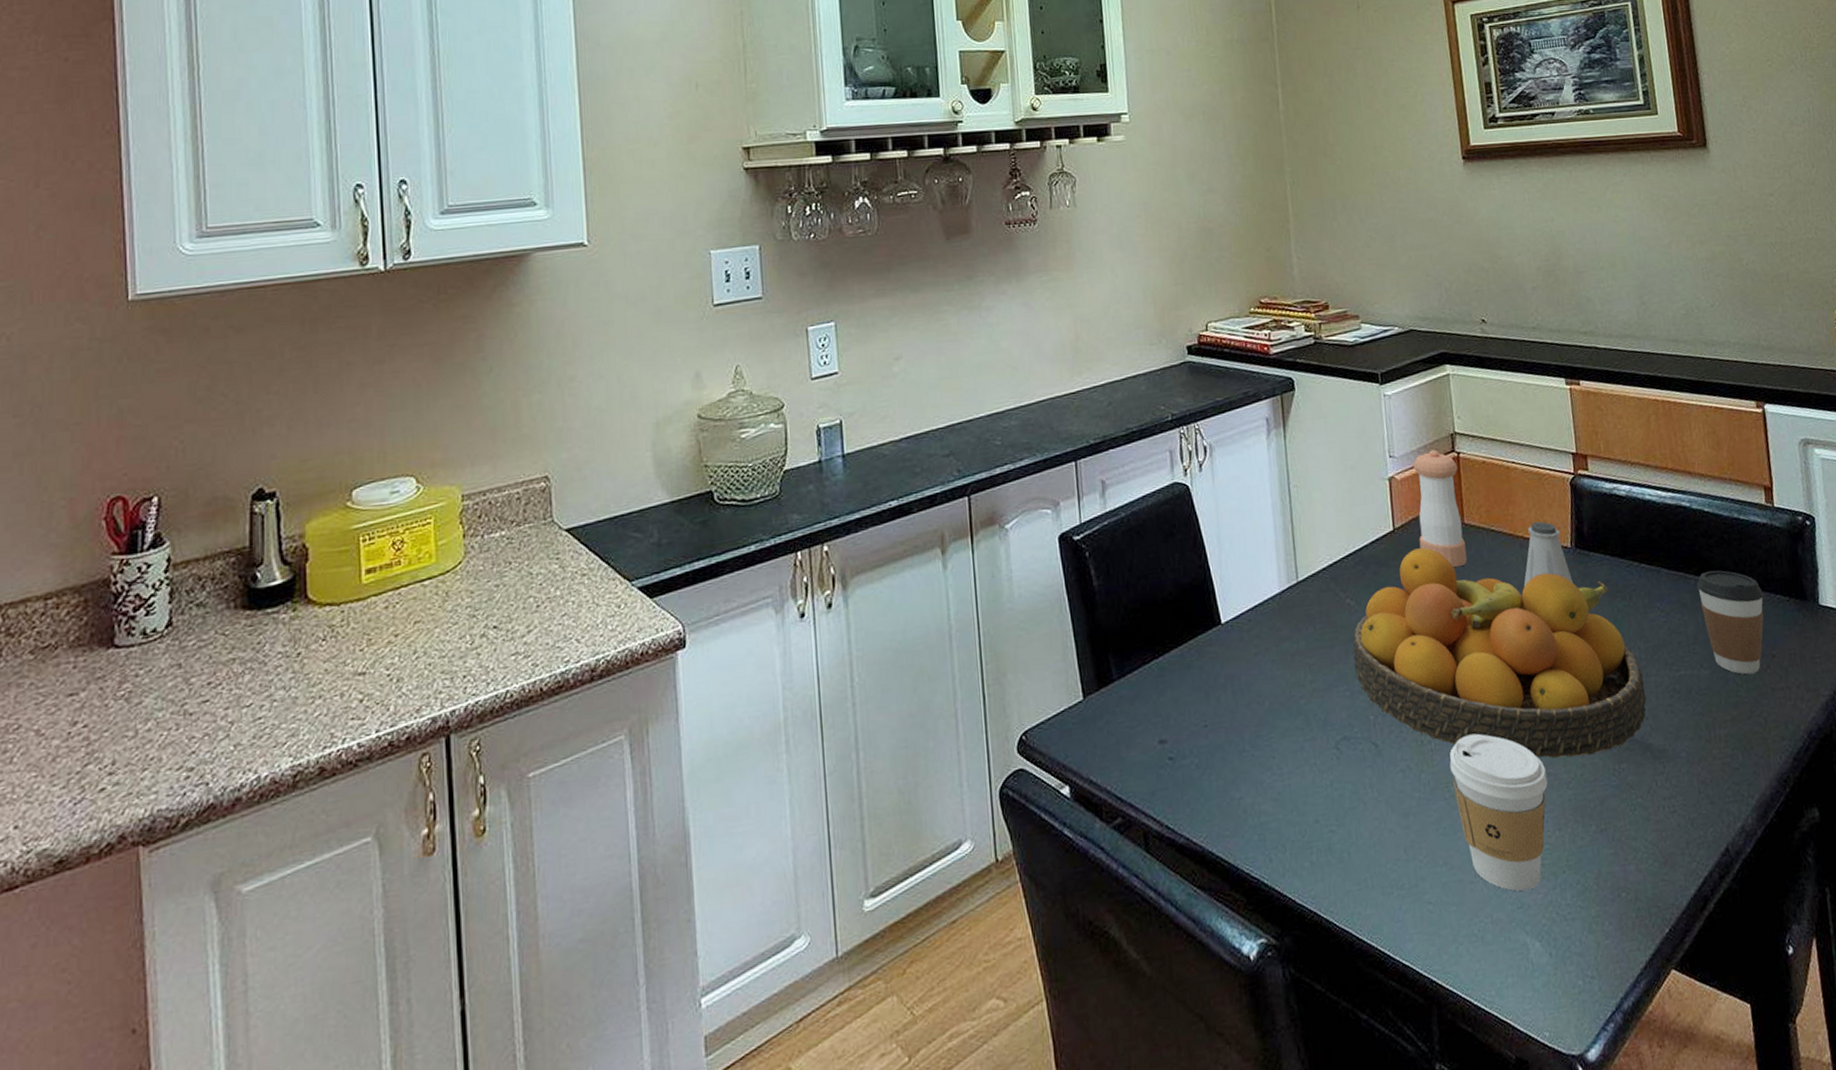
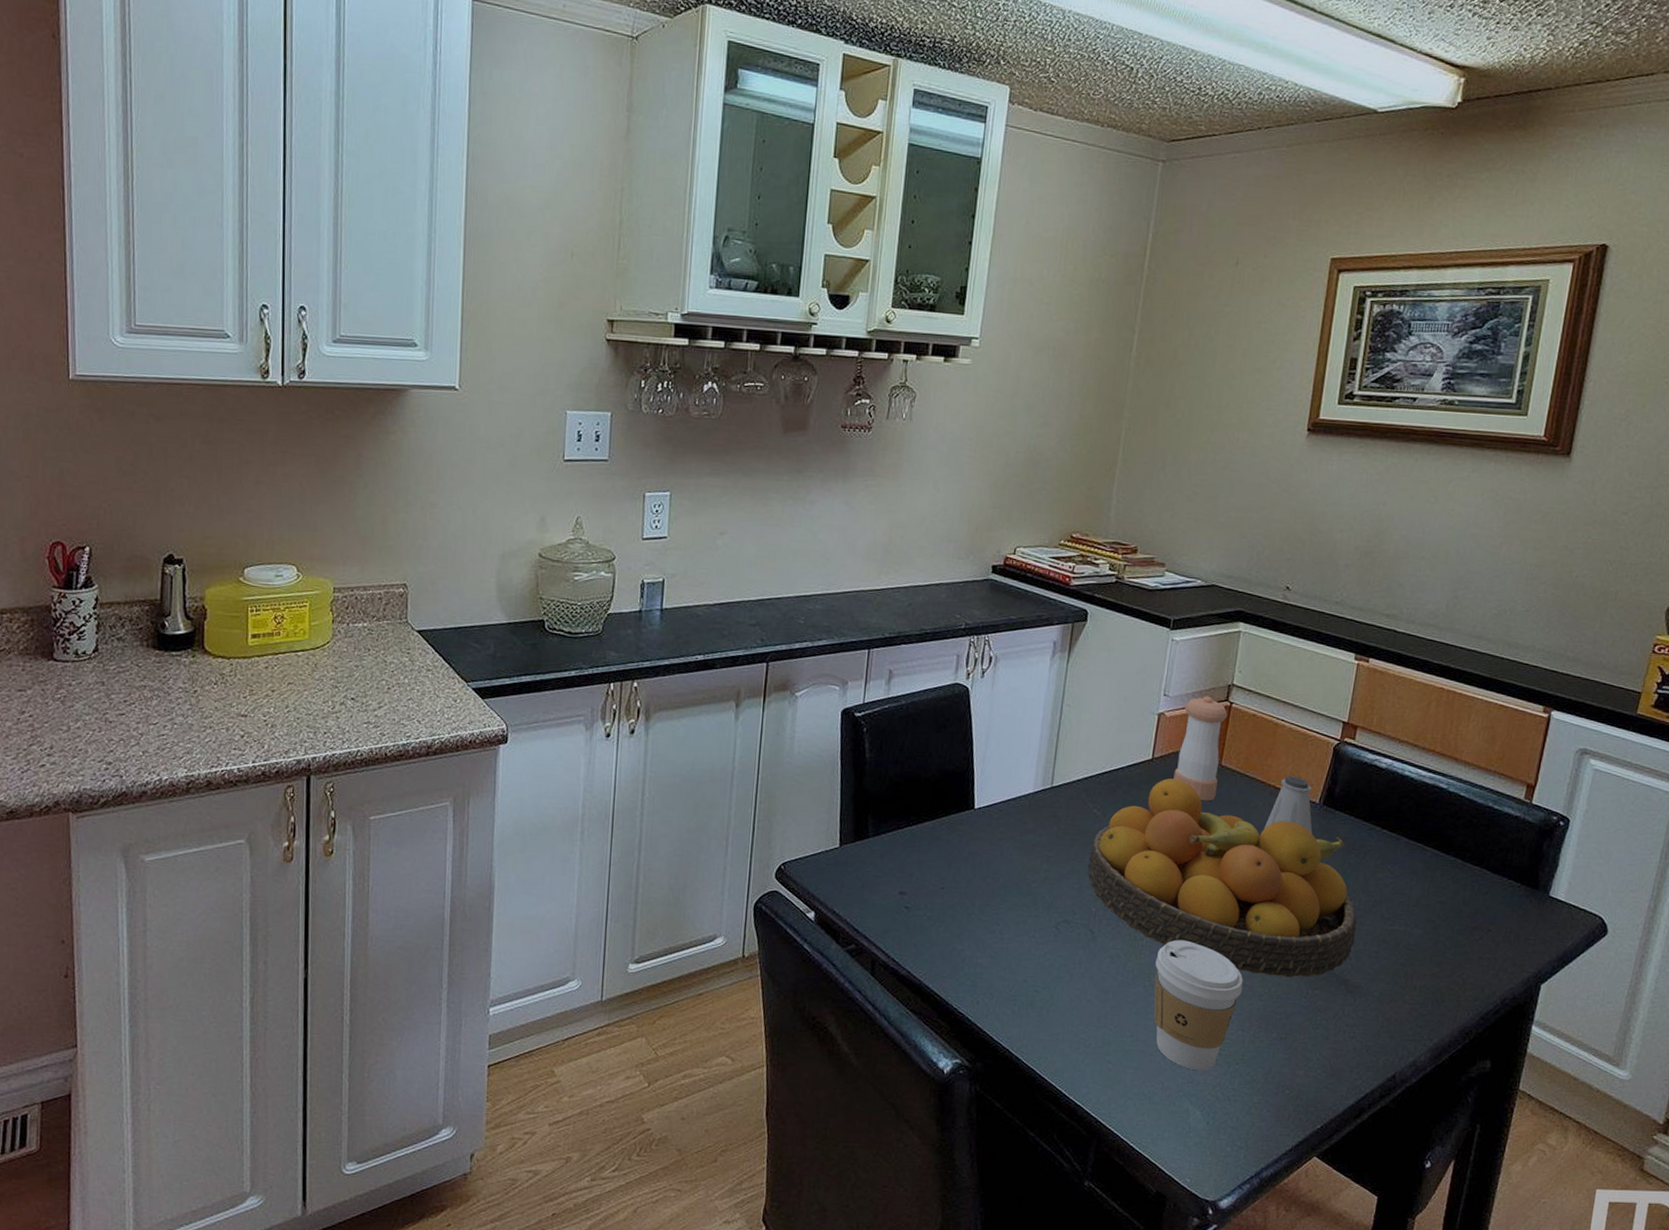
coffee cup: present [1696,570,1764,675] -> none [1430,847,1497,941]

